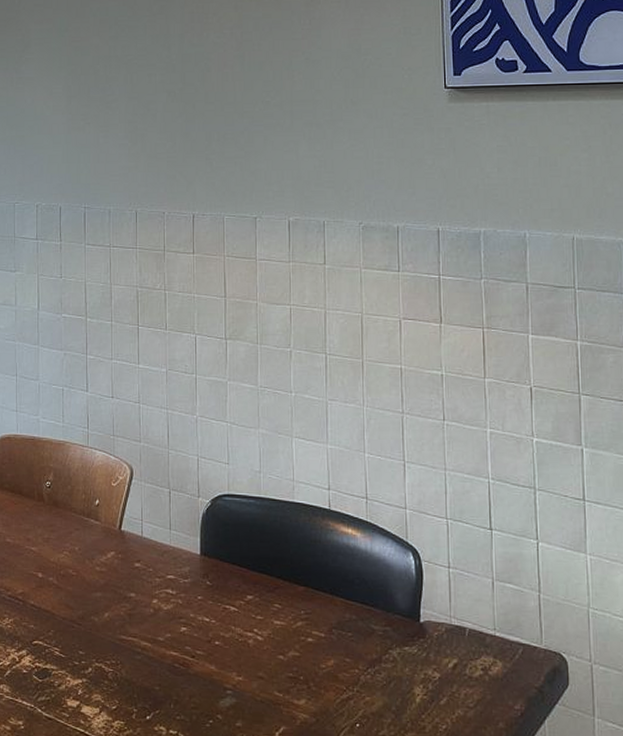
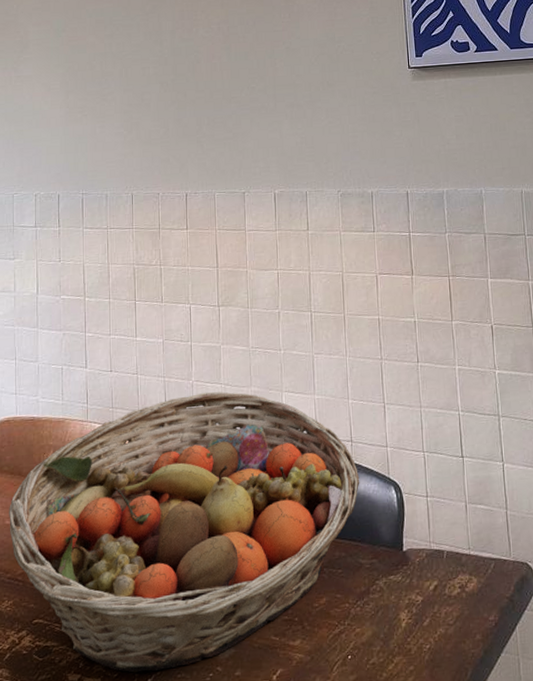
fruit basket: none [10,429,375,709] -> present [9,392,360,673]

